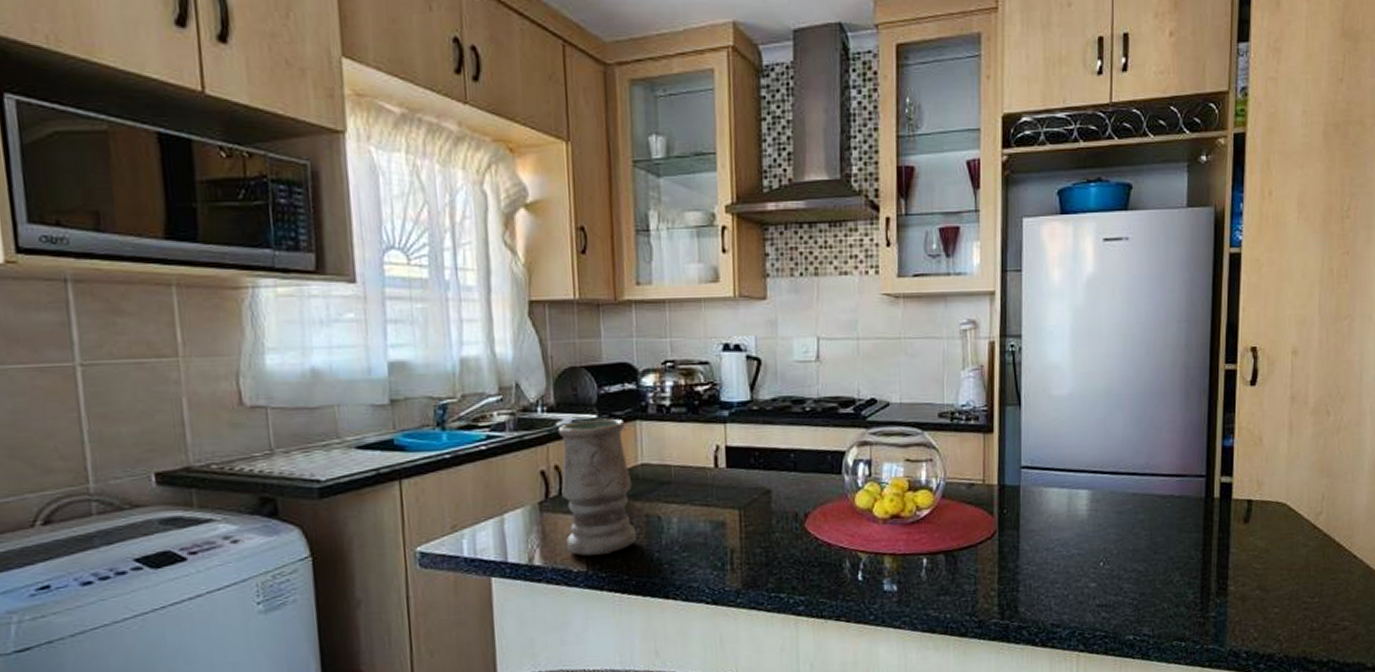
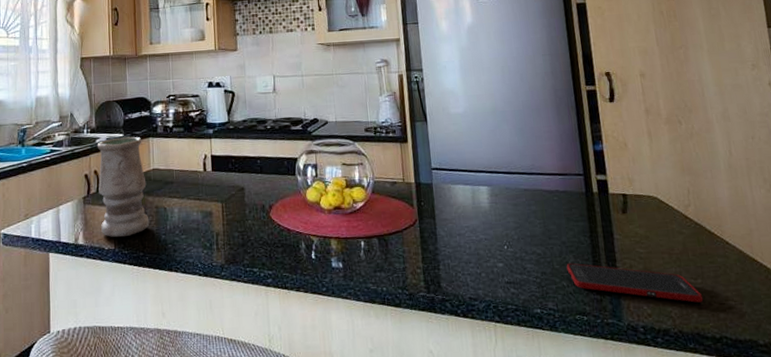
cell phone: none [1170,581,1317,624] -> present [566,262,703,303]

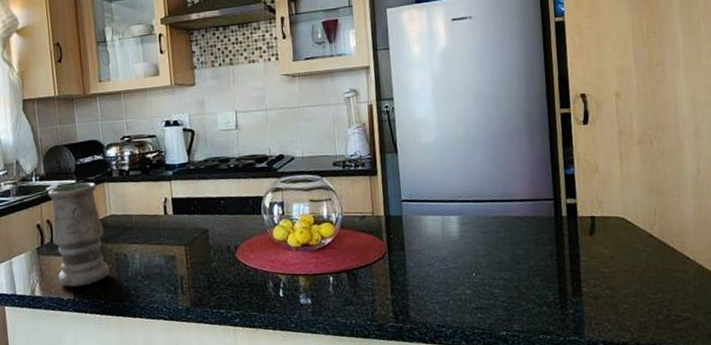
cell phone: present [566,262,703,303] -> none [532,285,661,316]

